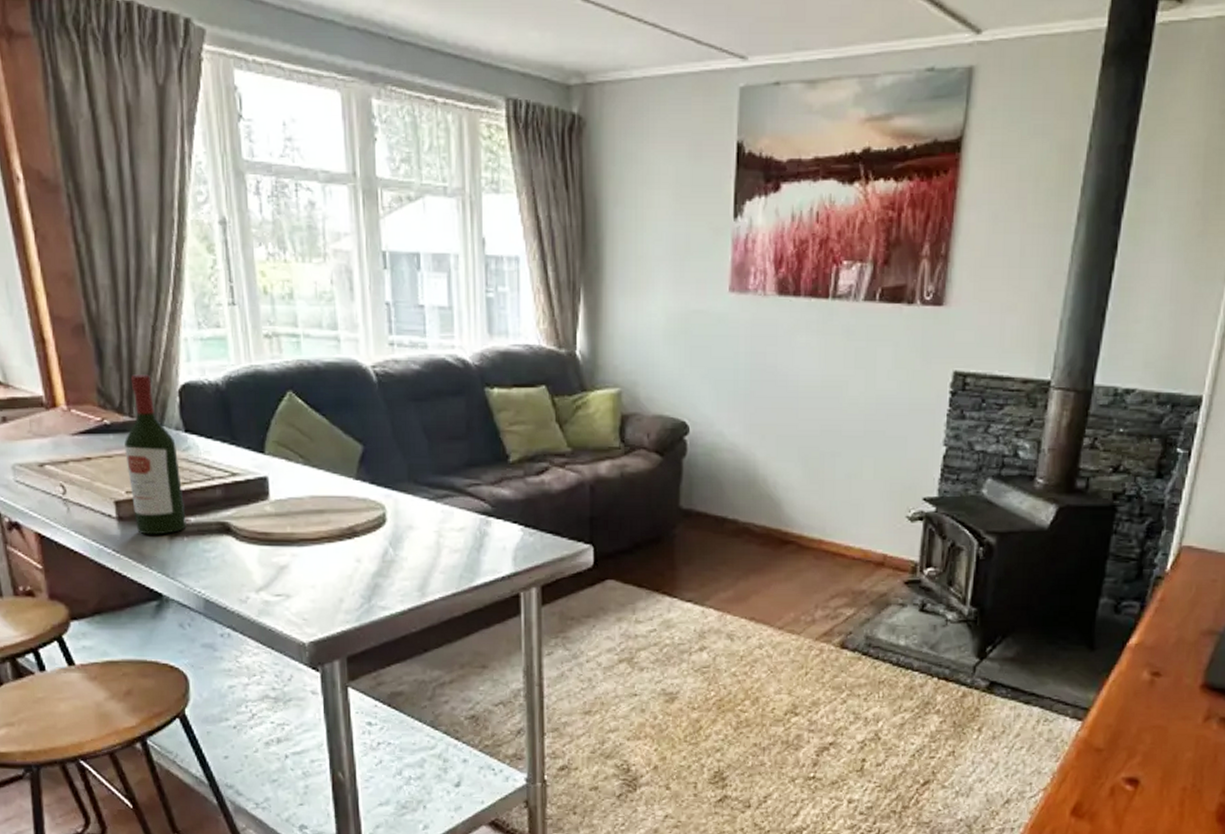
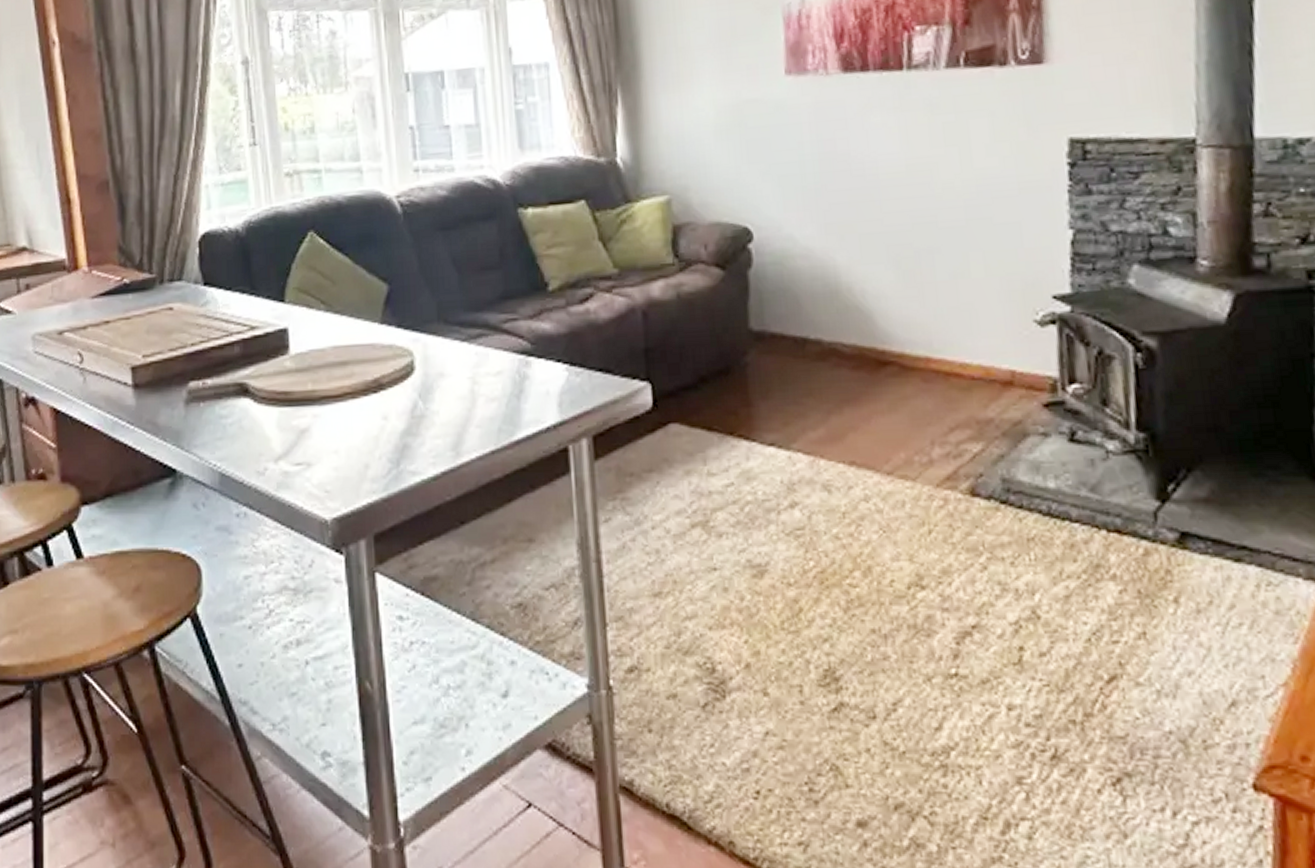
wine bottle: present [125,374,187,535] -> none [143,227,203,403]

